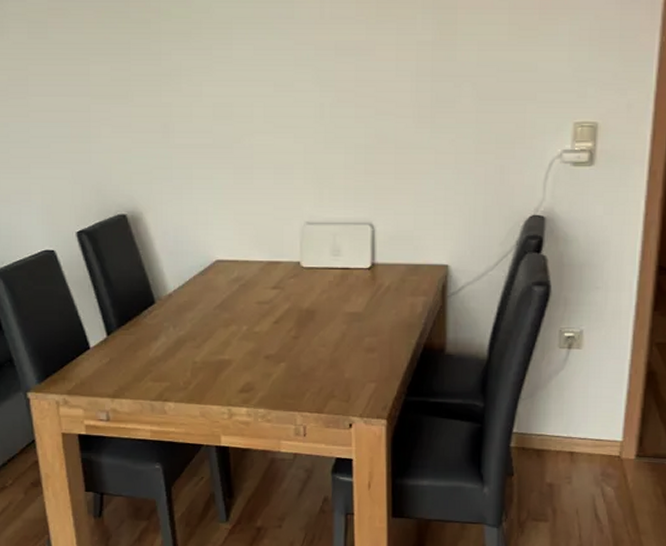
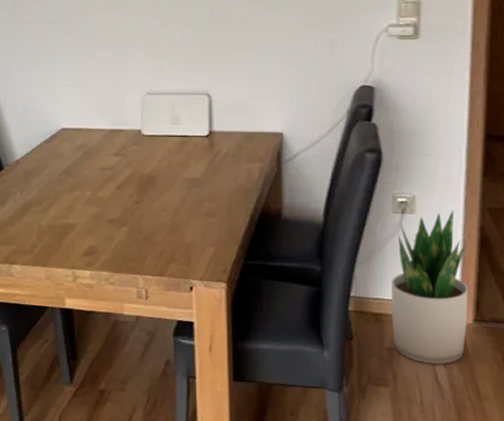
planter: none [553,345,634,499] -> present [391,210,468,364]

